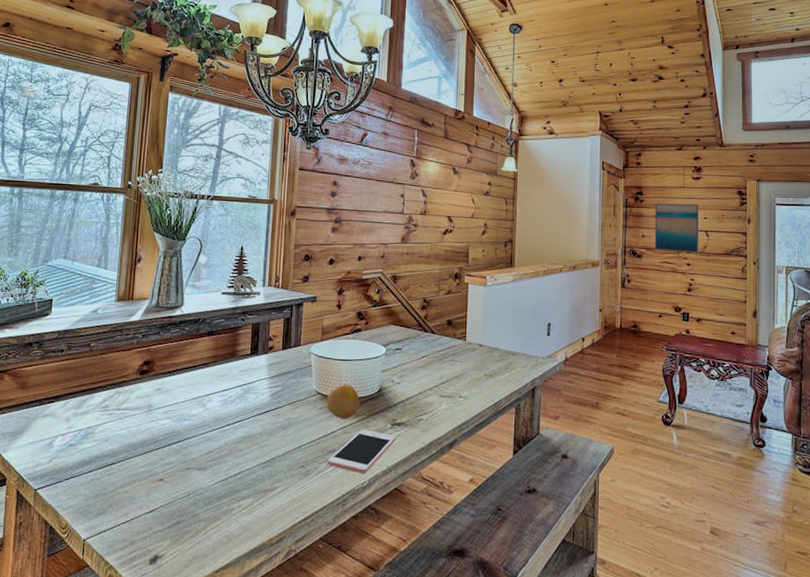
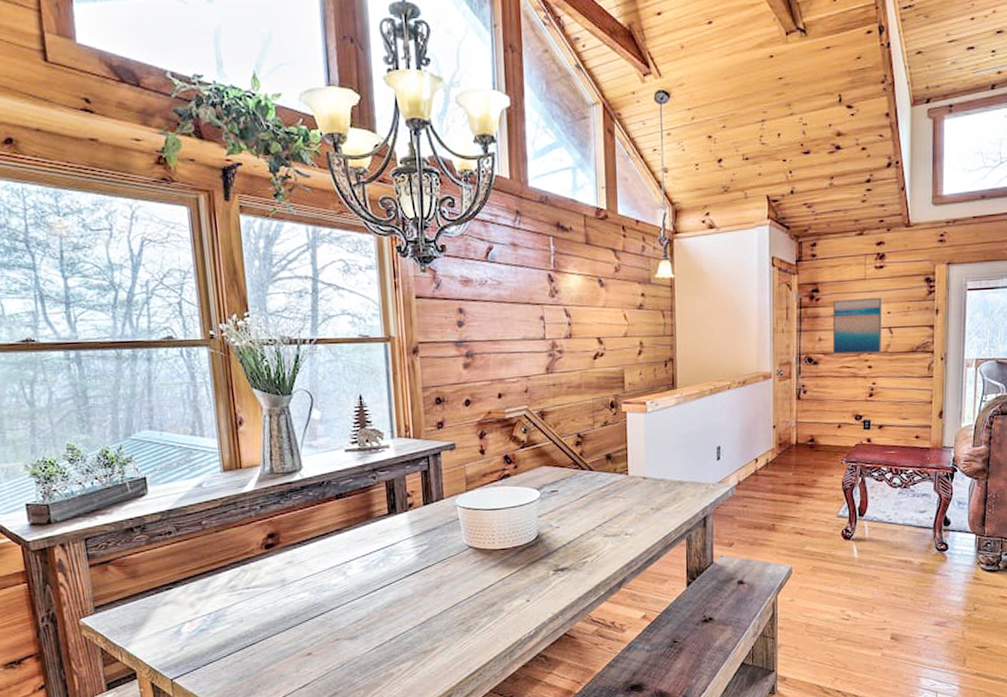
fruit: present [326,384,360,419] -> none [480,534,517,571]
cell phone: present [327,429,397,474] -> none [488,578,561,624]

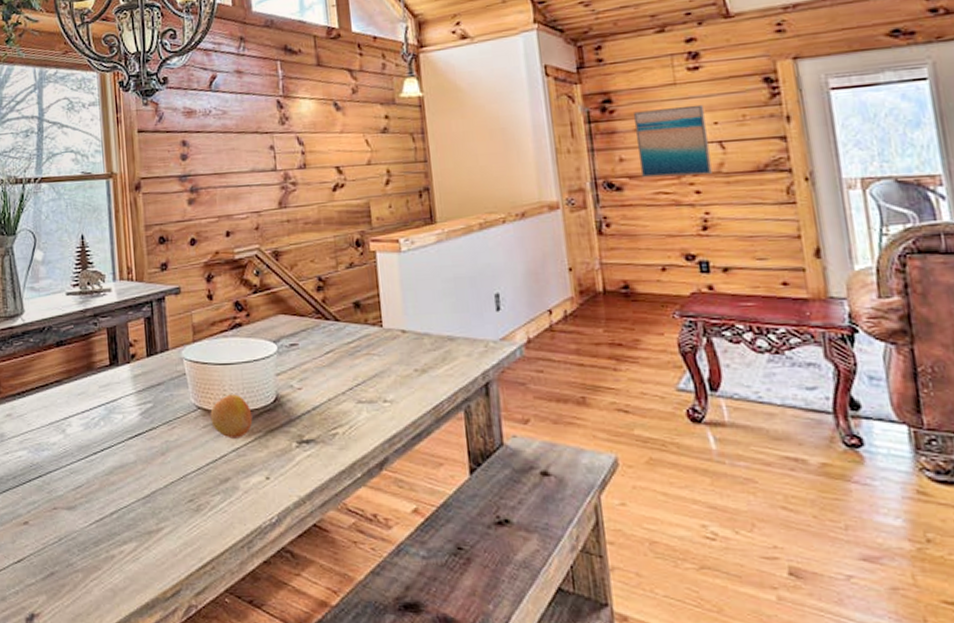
fruit: none [480,534,517,571] -> present [210,394,253,439]

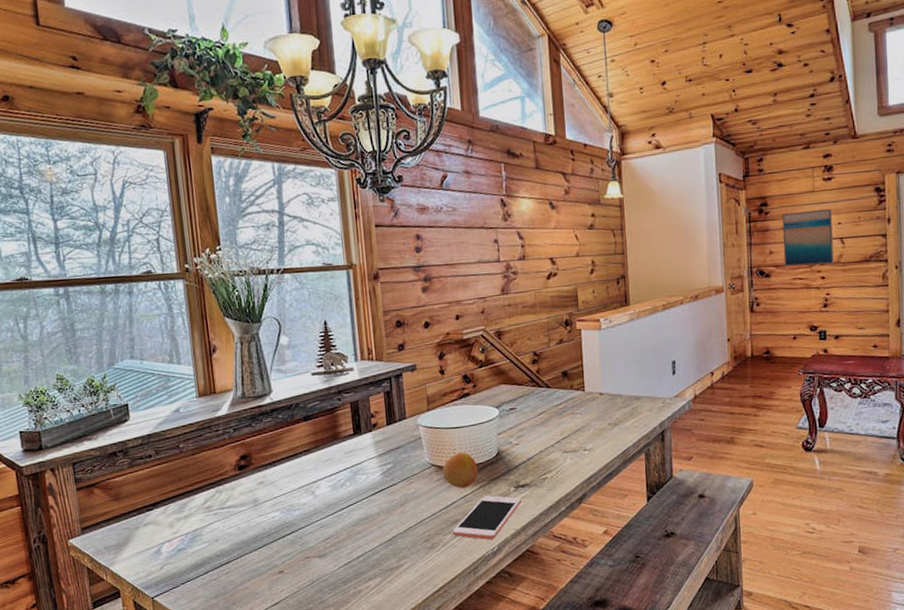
cell phone: none [221,450,307,508] -> present [452,495,522,540]

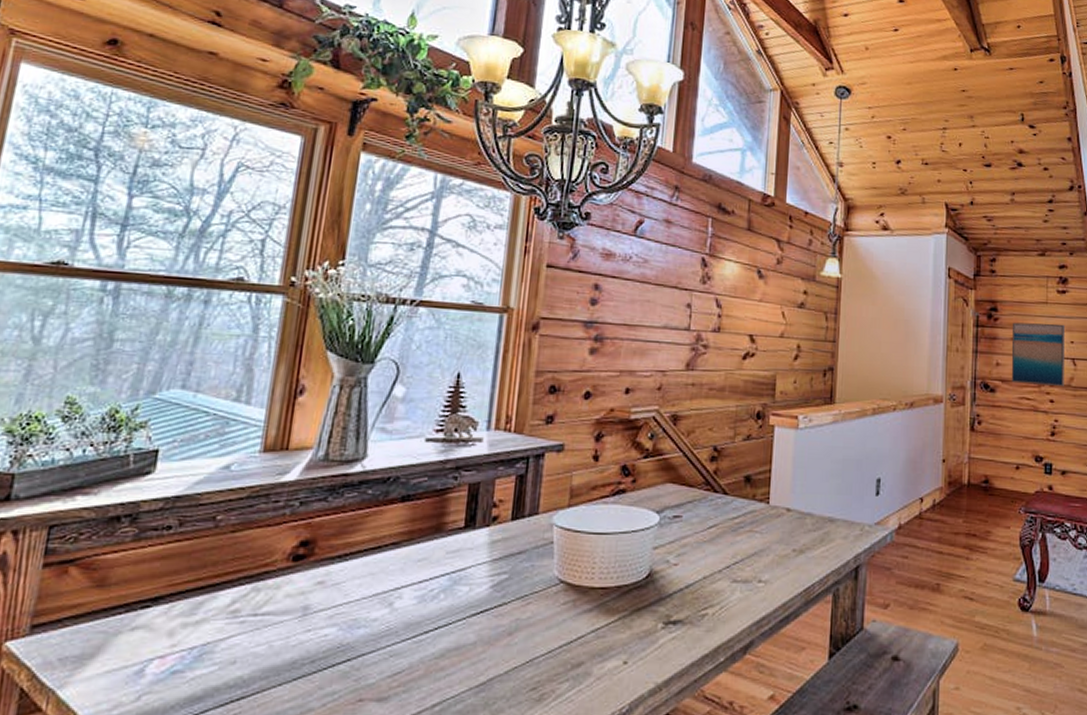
fruit: present [442,452,478,488] -> none [573,567,621,618]
cell phone: present [452,495,522,540] -> none [570,631,671,696]

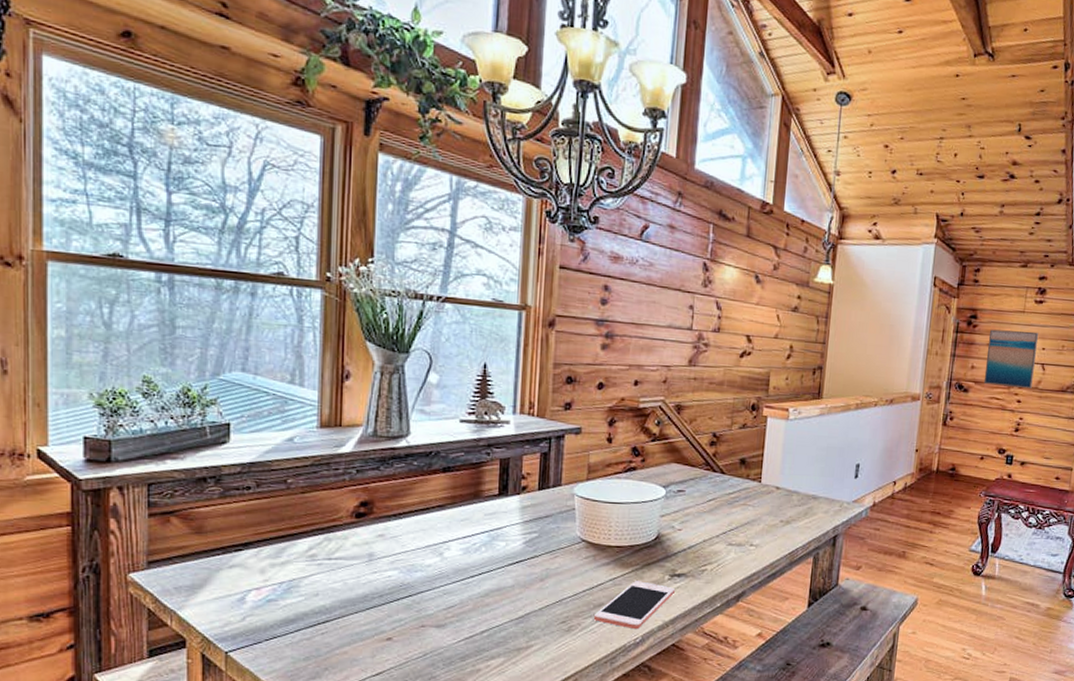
cell phone: none [570,631,671,696] -> present [593,581,676,630]

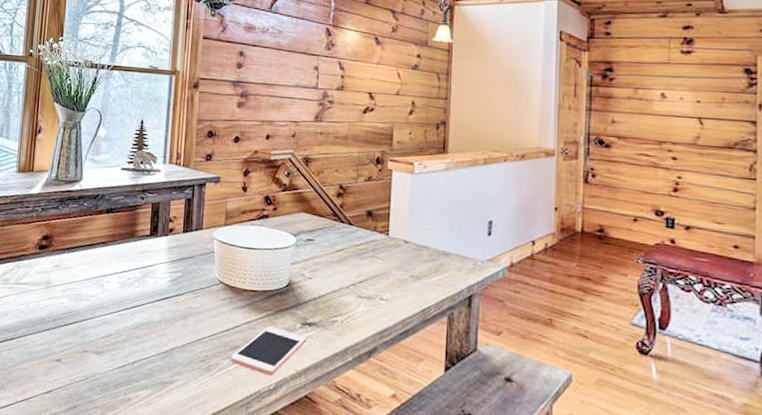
wall art: present [983,329,1039,389] -> none [628,82,691,146]

